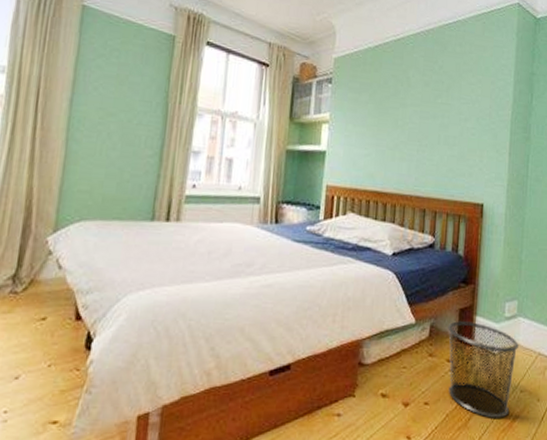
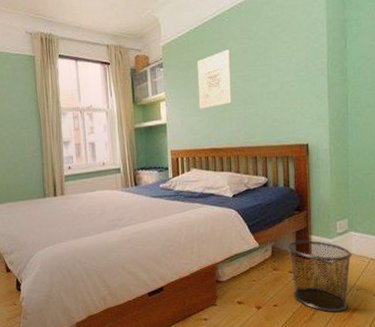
wall art: none [367,78,411,142] -> present [197,49,232,109]

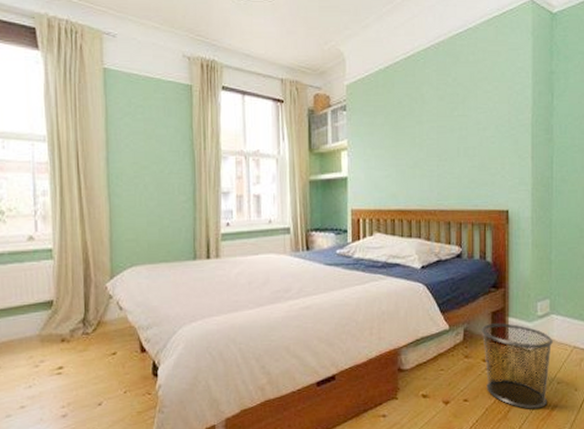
wall art: present [197,49,232,109] -> none [386,95,425,163]

